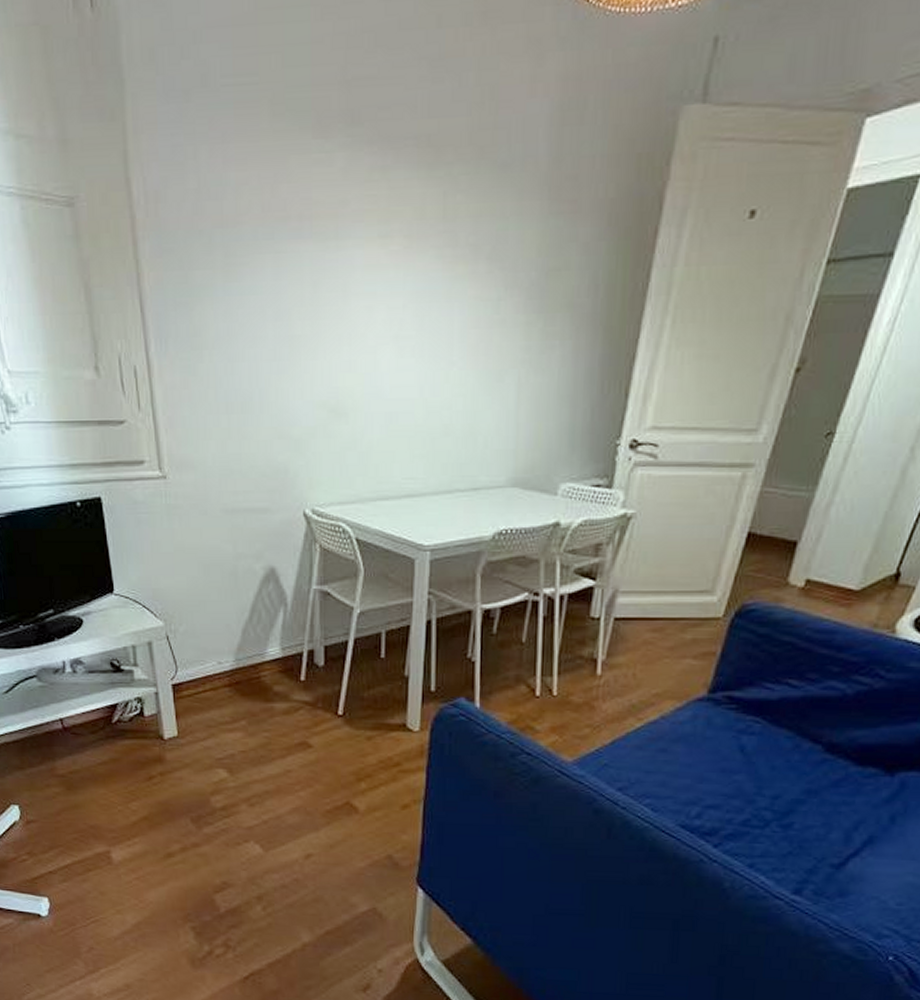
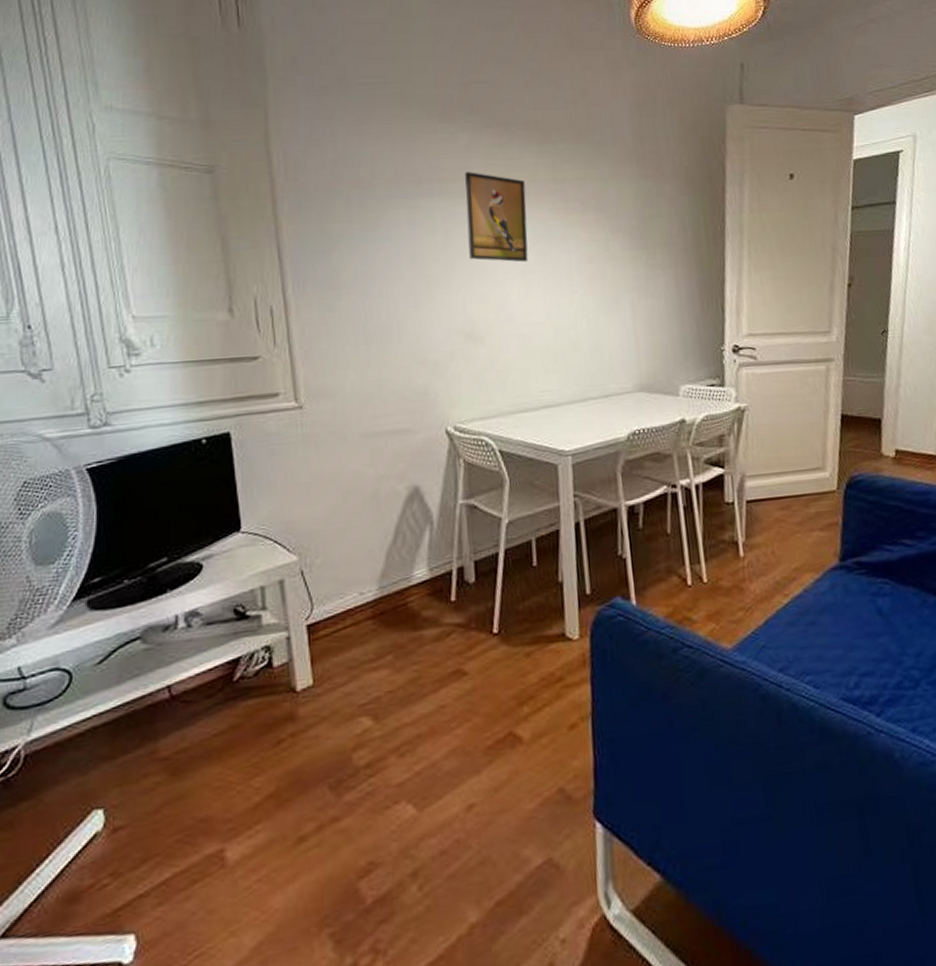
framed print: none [338,206,408,325] -> present [465,172,528,262]

